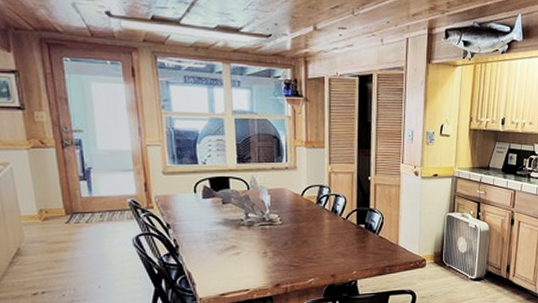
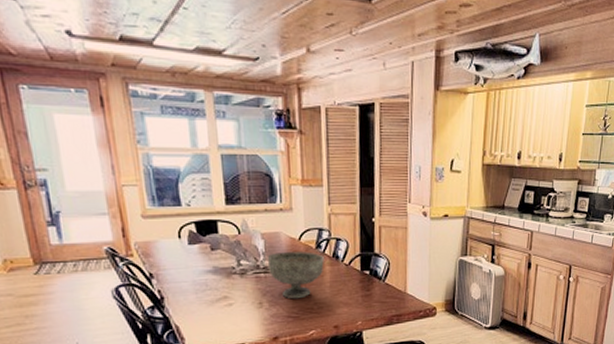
decorative bowl: none [272,206,324,249] -> present [267,251,324,298]

